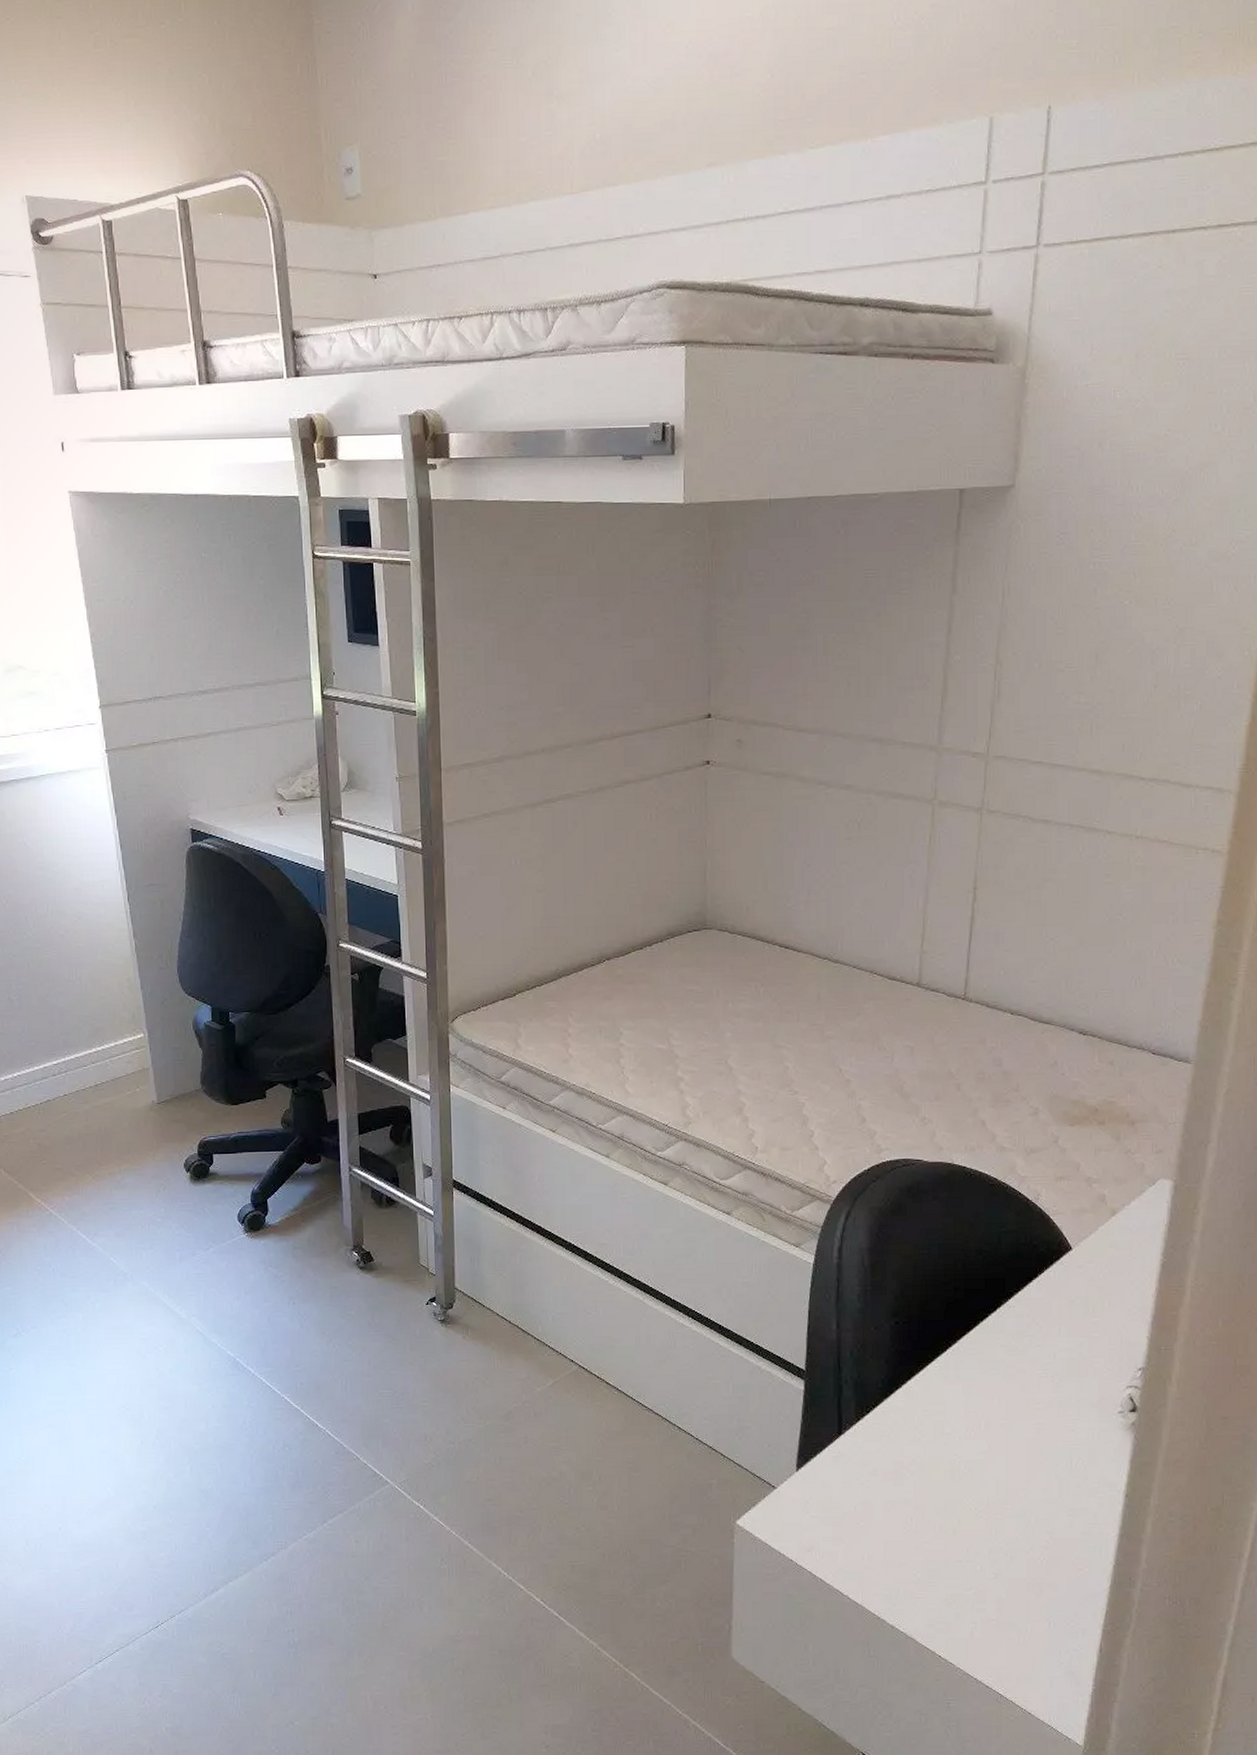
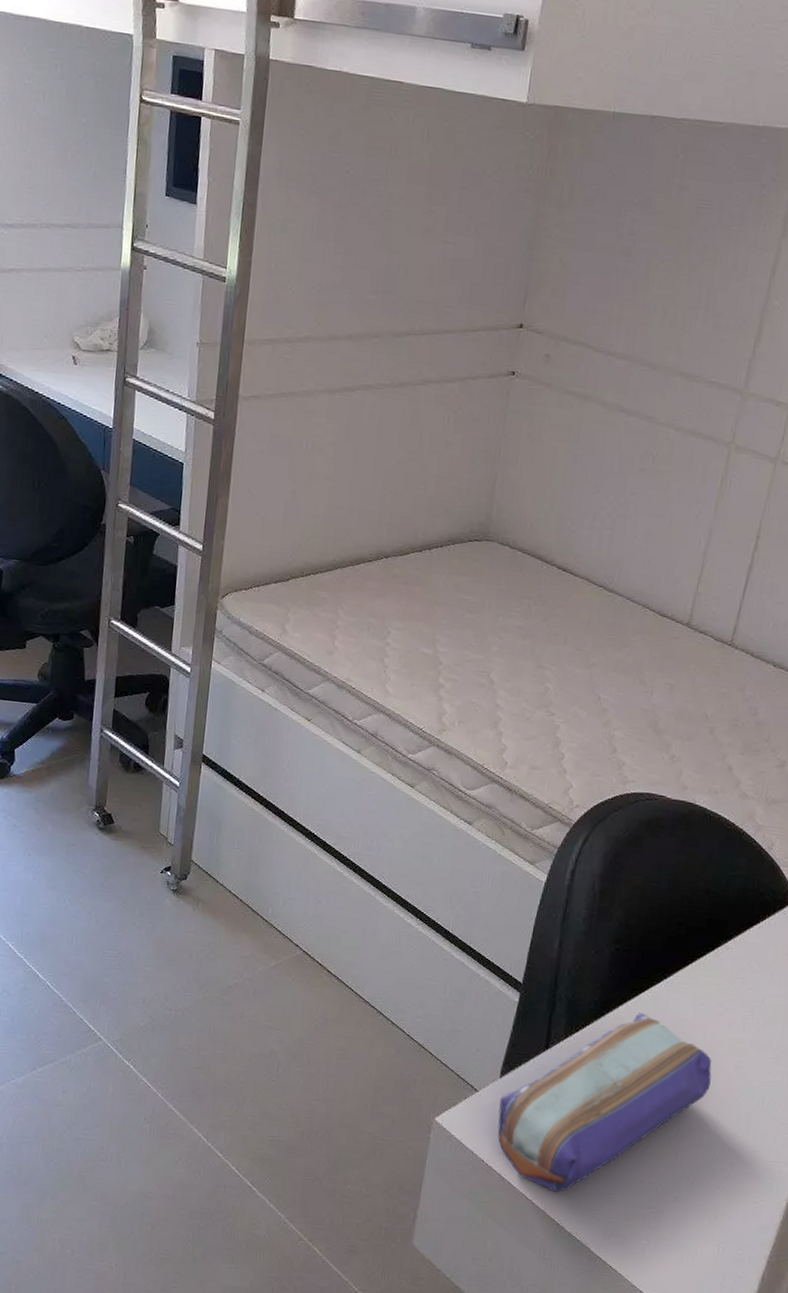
pencil case: none [800,1385,1014,1584] -> present [497,1013,712,1193]

